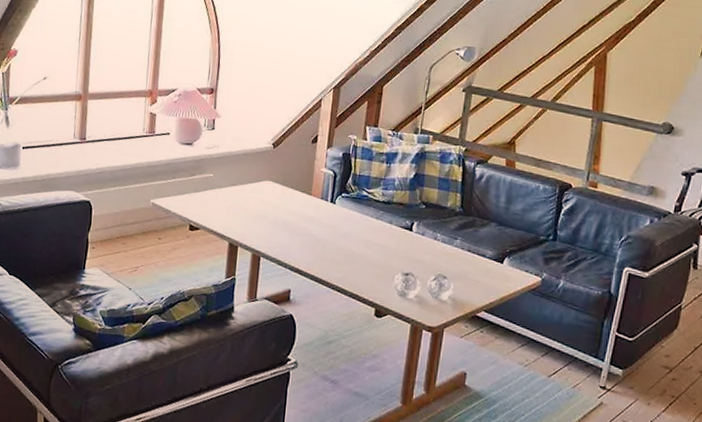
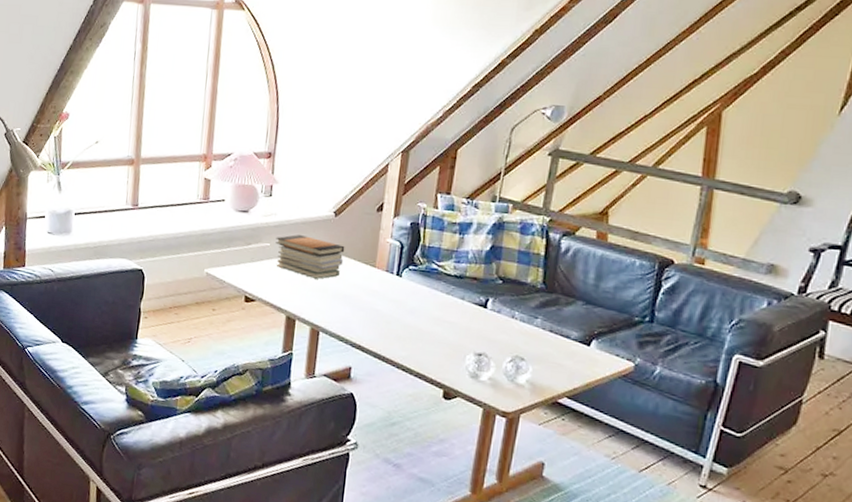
book stack: none [218,165,283,207] -> present [275,234,345,279]

